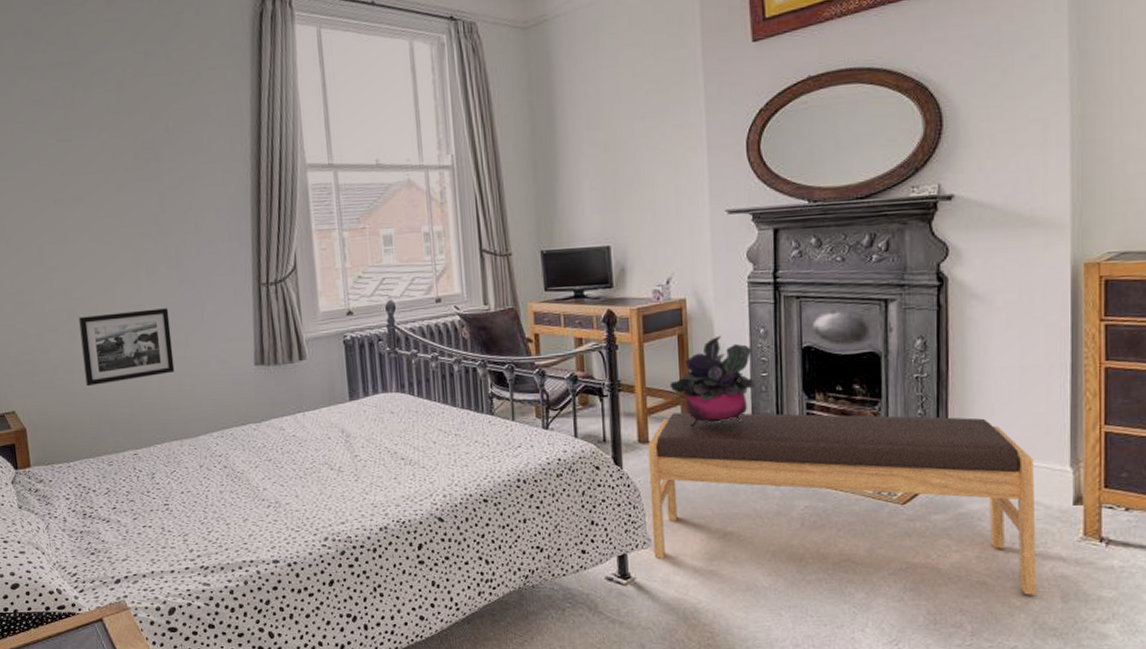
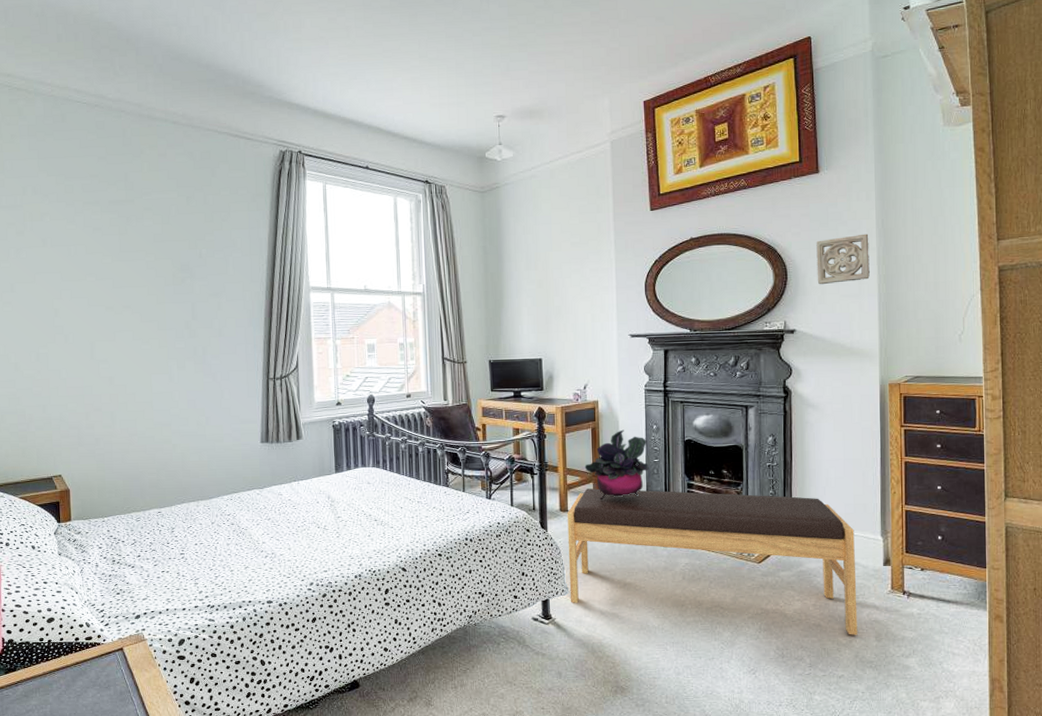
picture frame: present [78,308,175,387] -> none [120,395,196,456]
wall ornament: none [983,58,1059,133] -> present [816,233,870,285]

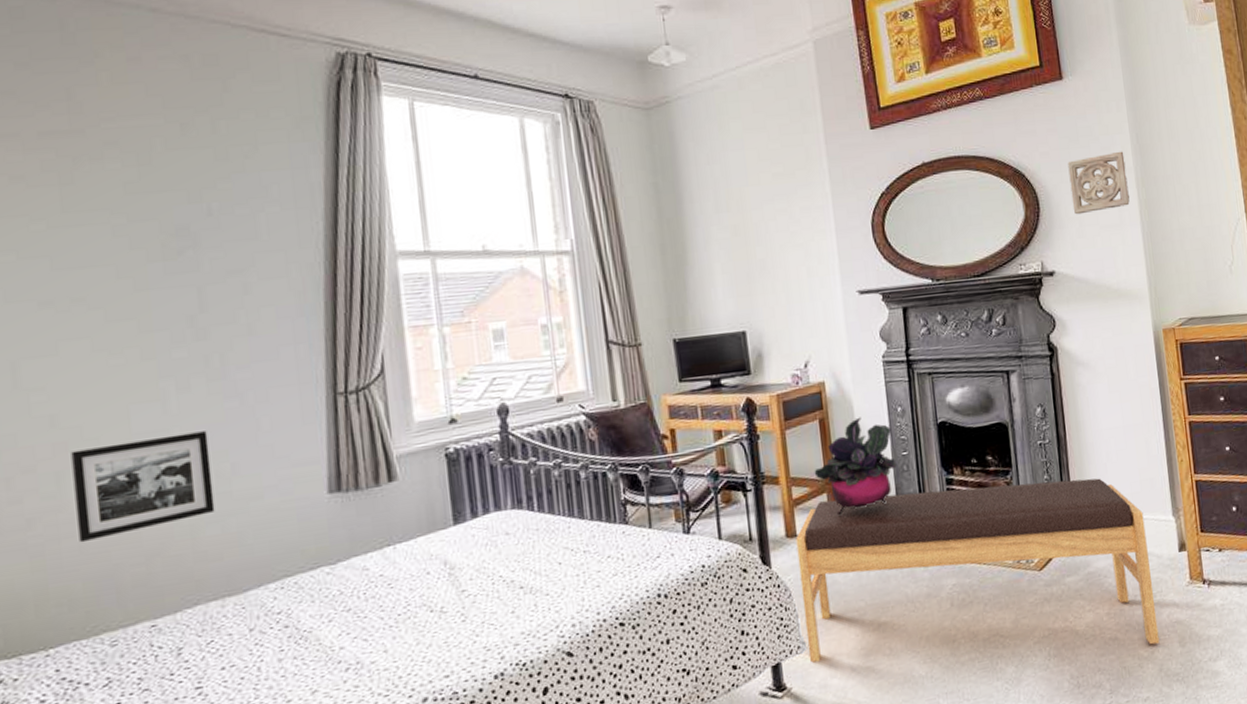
picture frame: none [120,395,196,456] -> present [71,431,215,543]

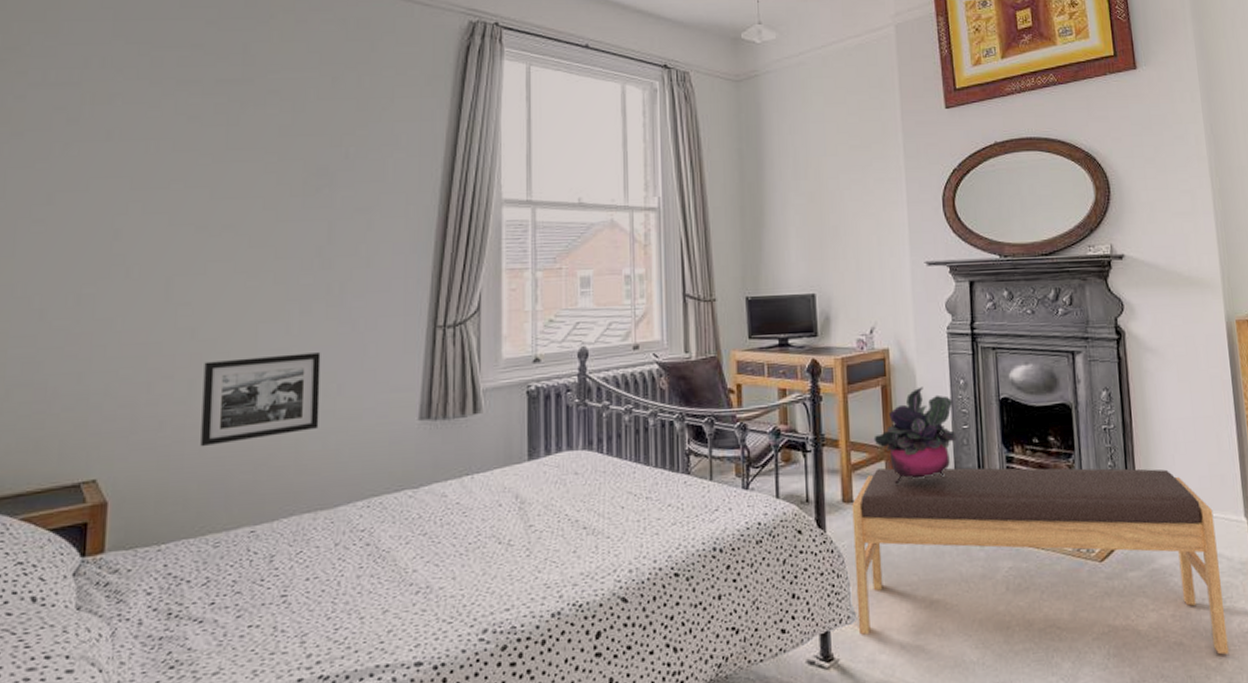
wall ornament: present [1067,151,1130,215] -> none [1140,140,1203,200]

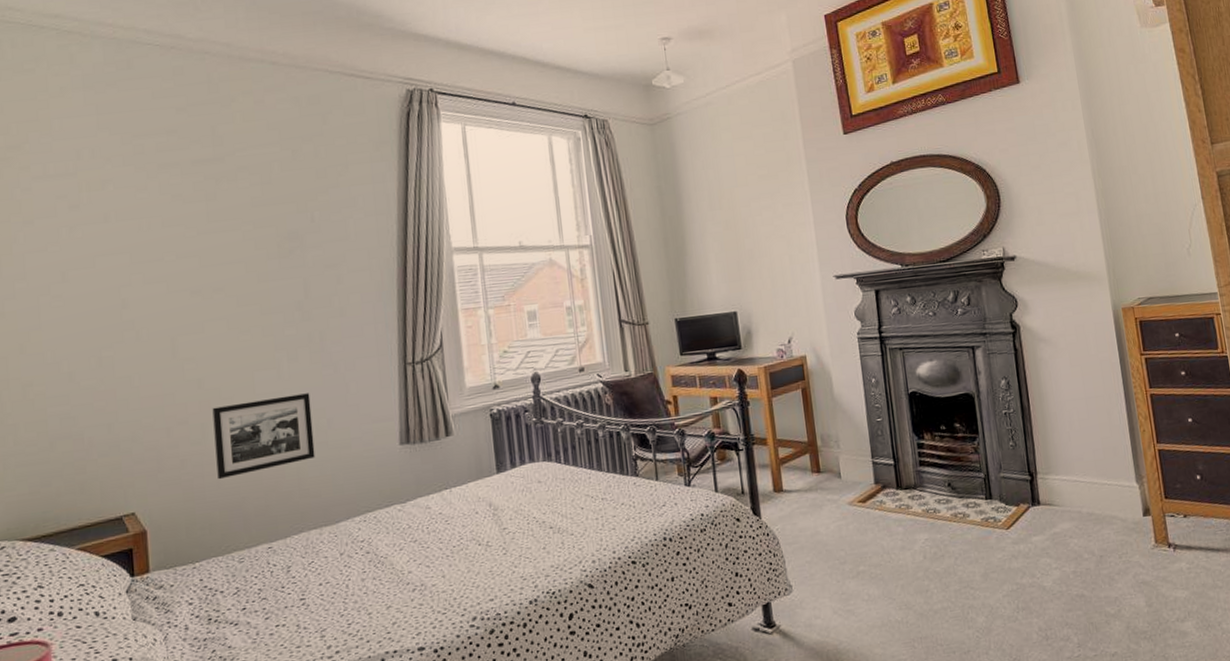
bench: present [852,467,1229,655] -> none [782,445,1126,604]
potted plant: present [873,386,957,485] -> none [797,387,872,474]

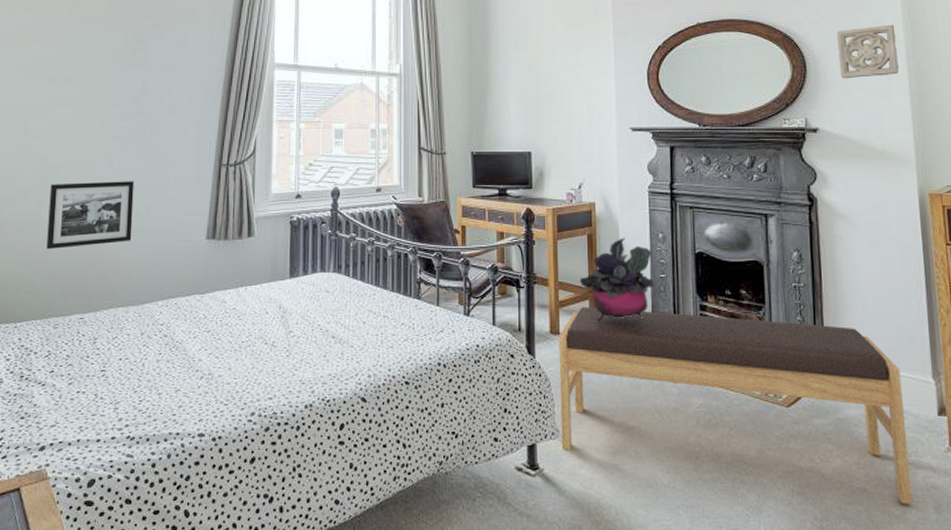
bench: none [782,445,1126,604] -> present [558,307,913,505]
potted plant: none [797,387,872,474] -> present [579,237,655,322]
wall ornament: none [1026,145,1087,205] -> present [837,24,899,79]

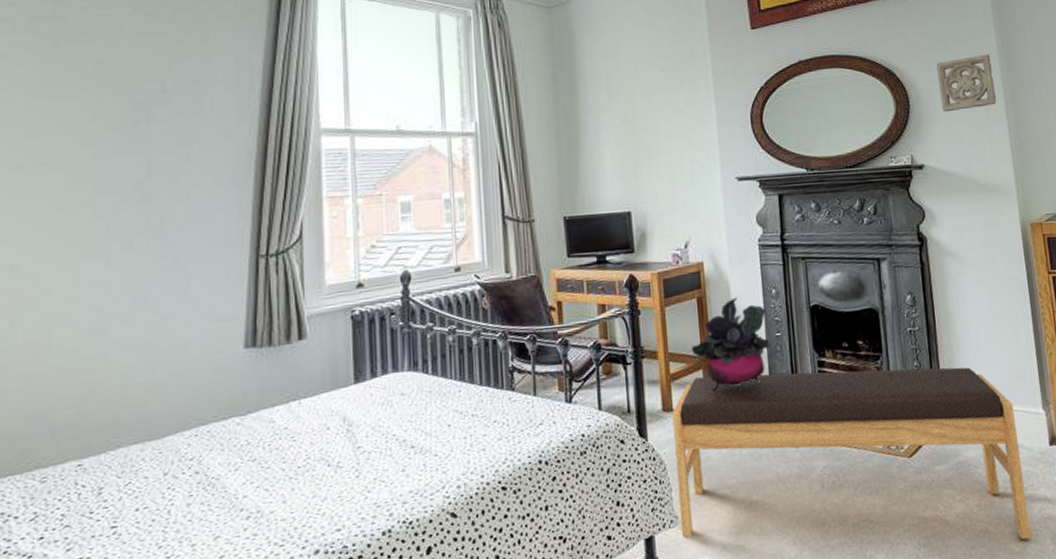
picture frame: present [46,181,134,250] -> none [24,285,144,384]

